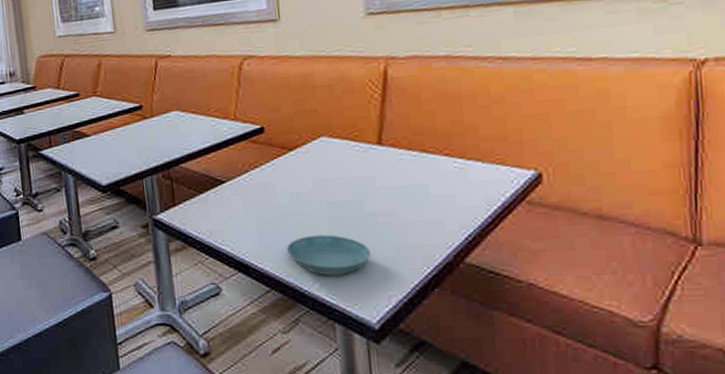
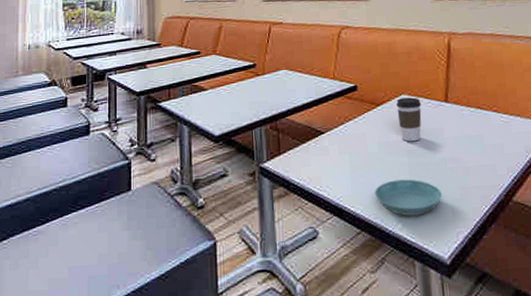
coffee cup: none [314,139,347,193] -> present [396,97,422,142]

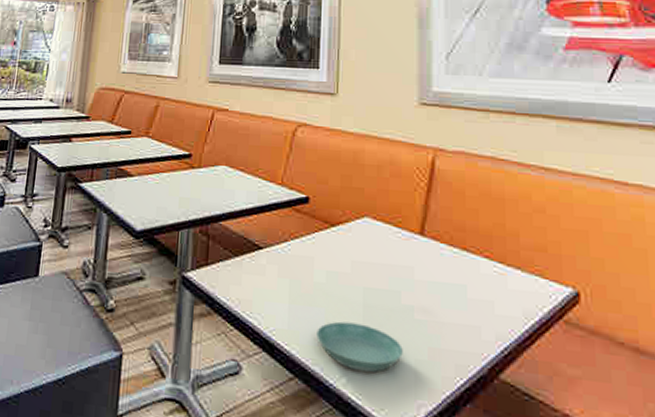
coffee cup: present [396,97,422,142] -> none [356,221,389,279]

